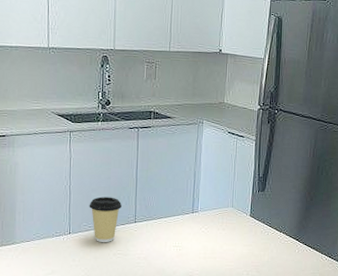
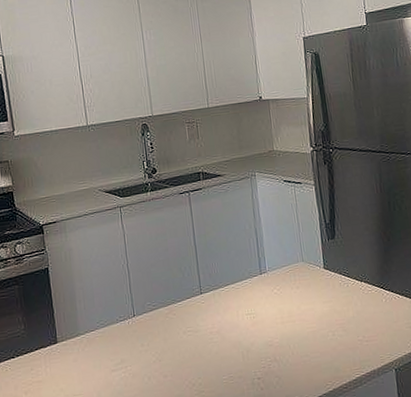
coffee cup: present [89,196,122,243] -> none [150,269,184,322]

